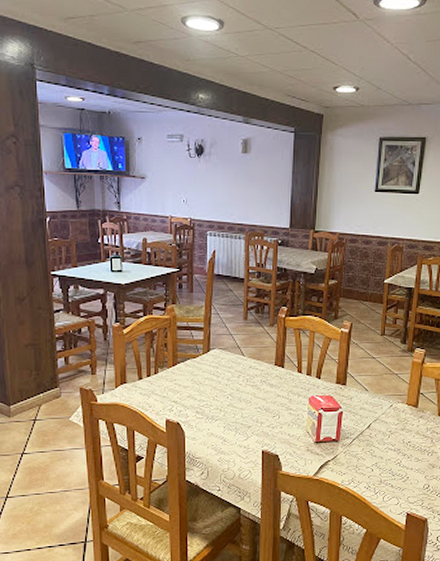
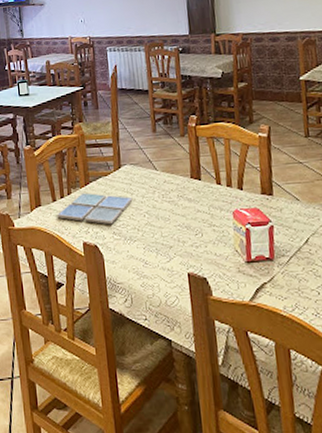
drink coaster: none [142,373,218,405] -> present [57,192,133,225]

